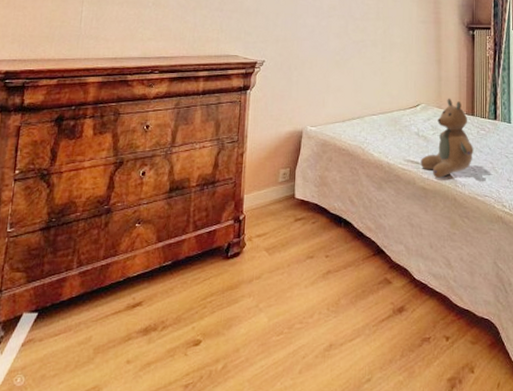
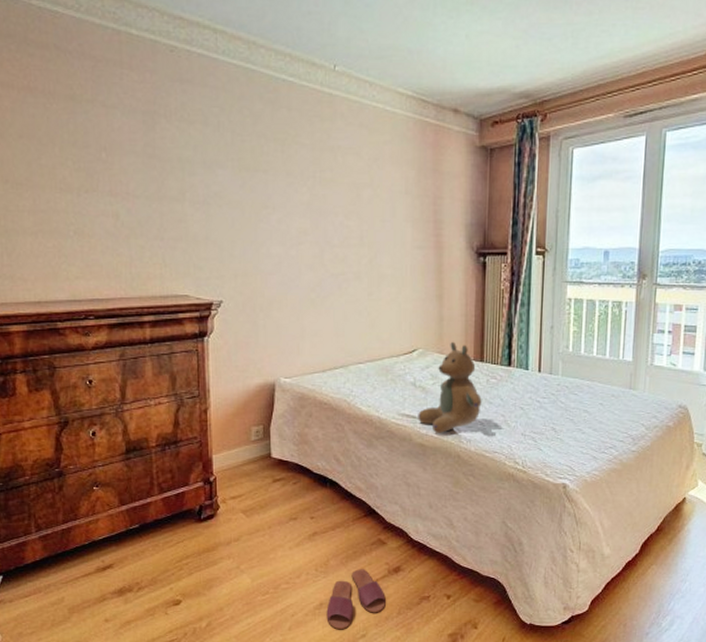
slippers: none [335,309,390,374] -> present [326,569,386,630]

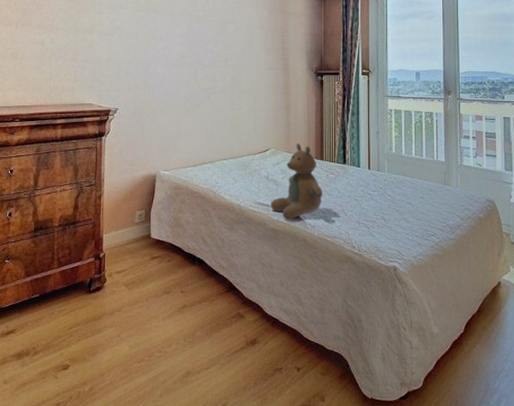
slippers: present [326,569,386,630] -> none [192,340,244,398]

